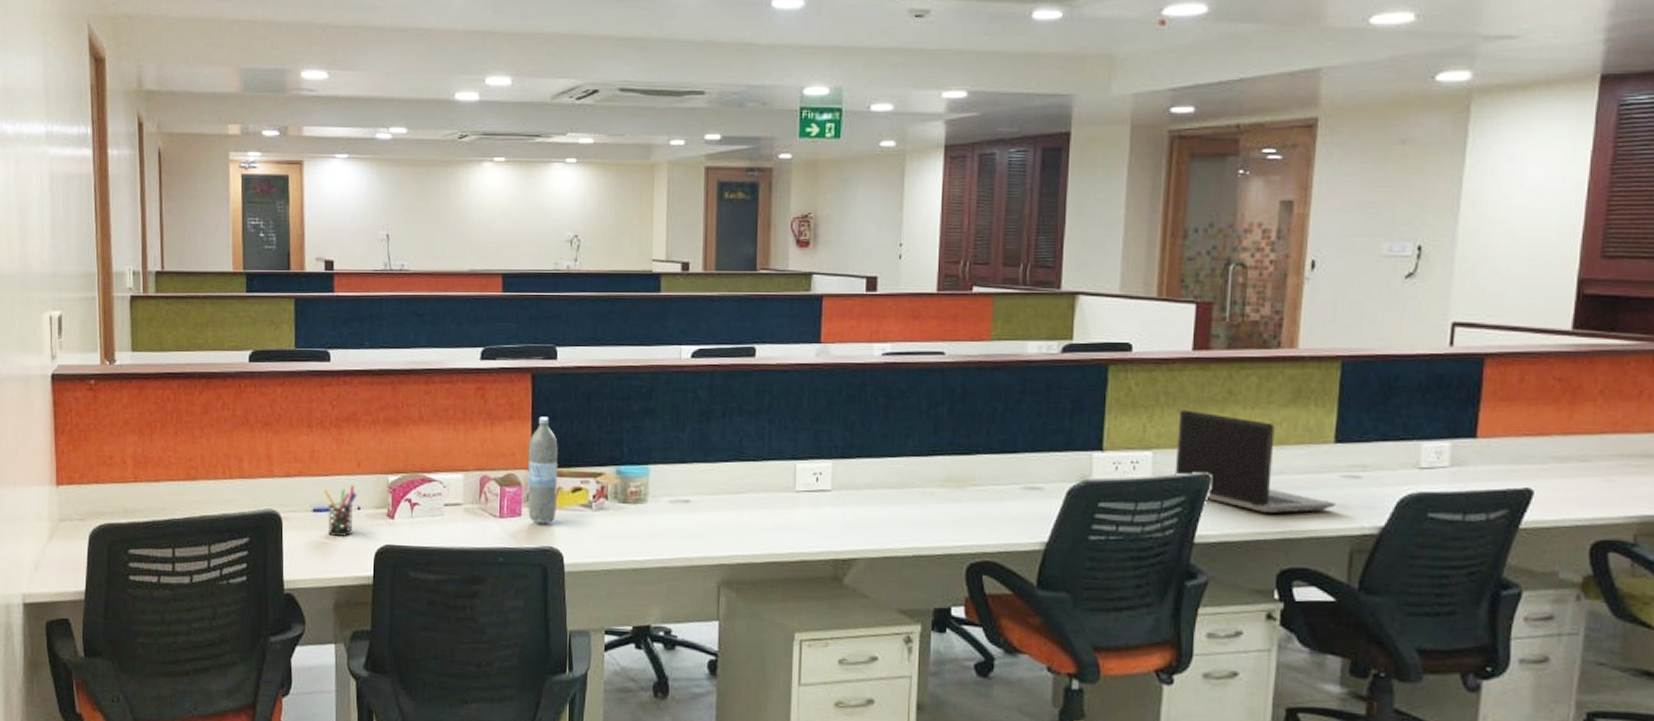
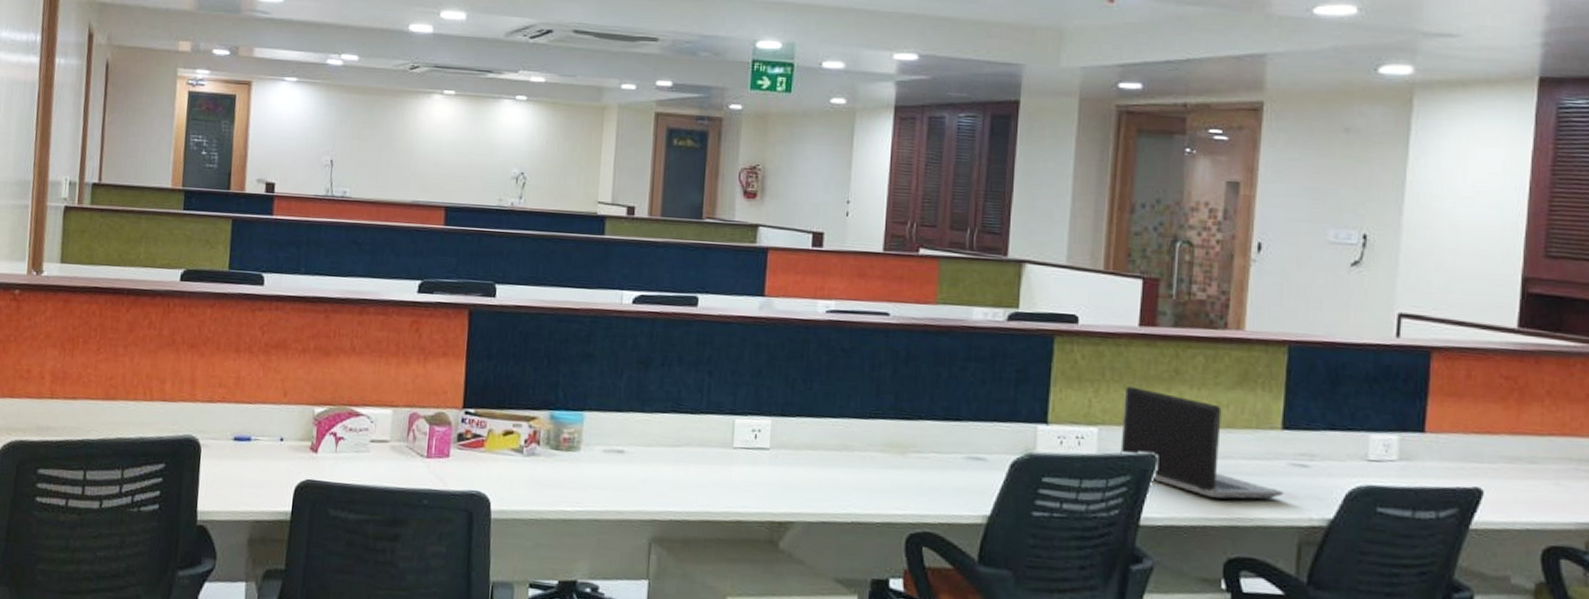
pen holder: present [323,484,357,538] -> none [246,414,281,469]
water bottle: present [527,416,558,523] -> none [456,355,492,466]

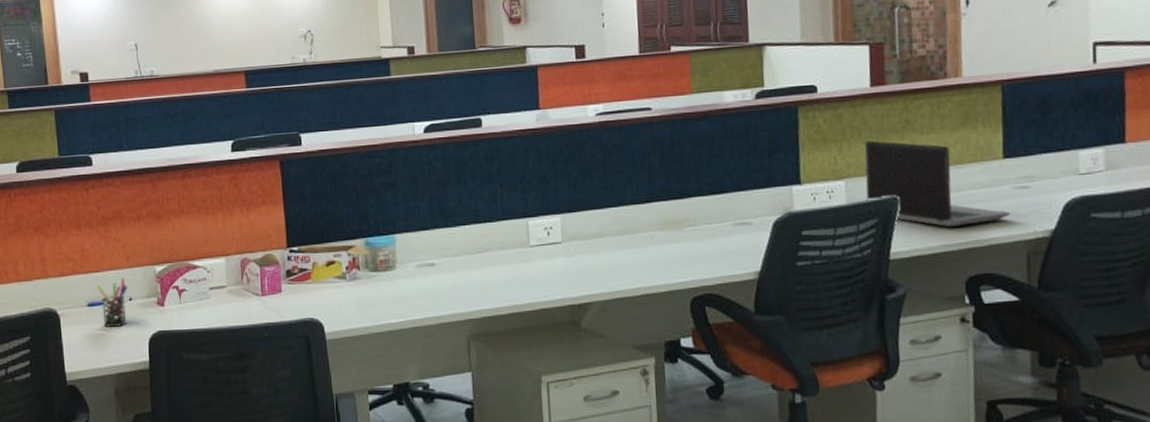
pen holder: none [246,414,281,469] -> present [96,277,127,328]

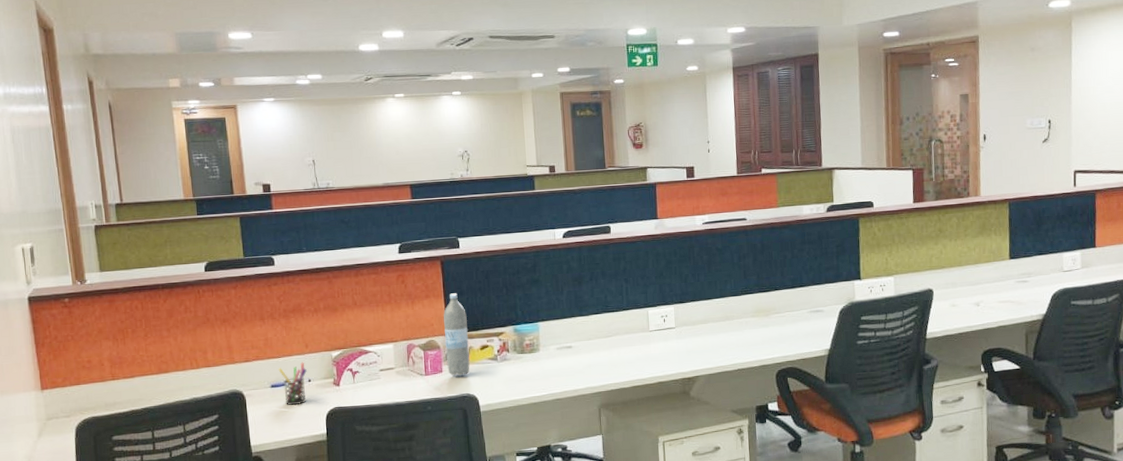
water bottle: none [282,198,314,297] -> present [443,293,470,376]
laptop computer: present [864,140,1011,228] -> none [908,245,1015,313]

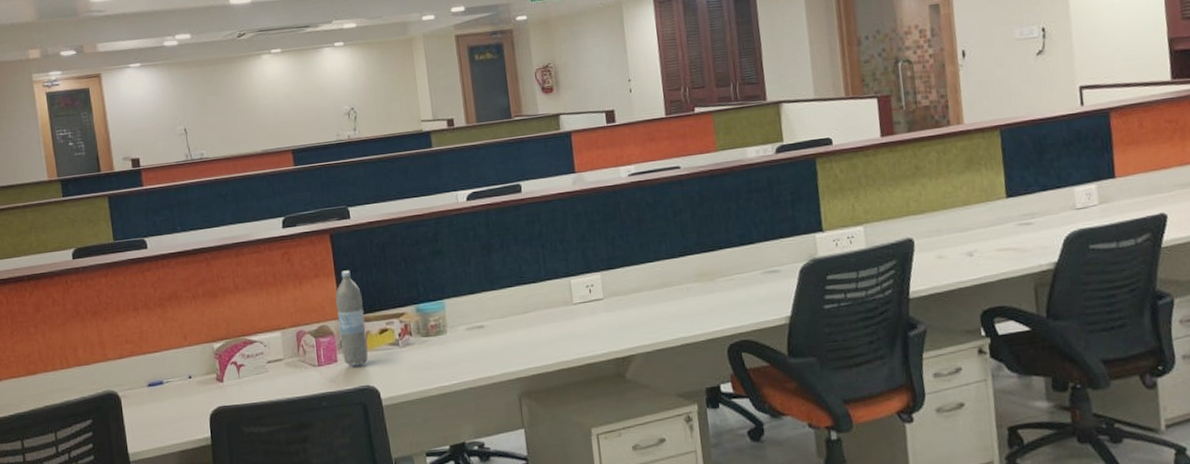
pen holder: present [278,362,307,405] -> none [155,356,188,406]

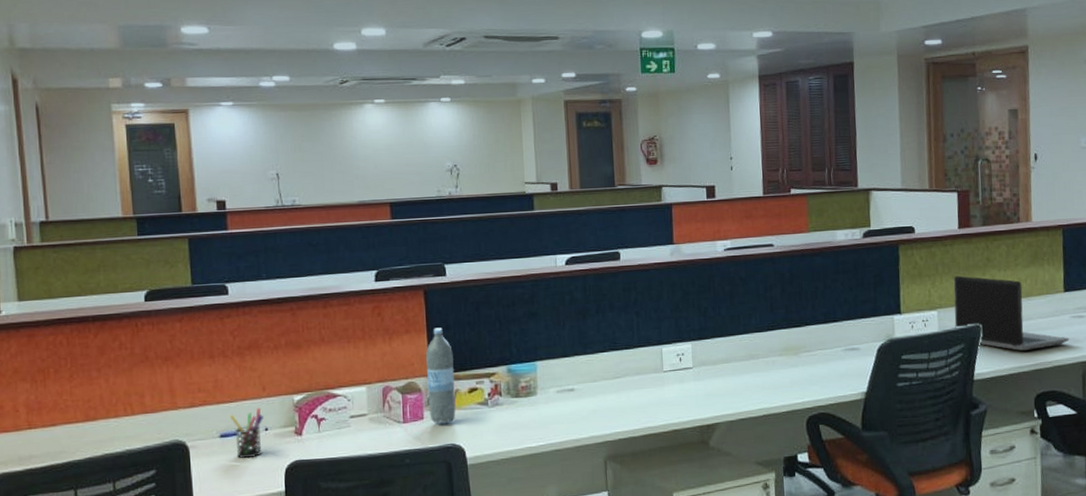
pen holder: none [155,356,188,406] -> present [229,407,263,458]
laptop computer: none [879,187,1017,265] -> present [953,275,1070,352]

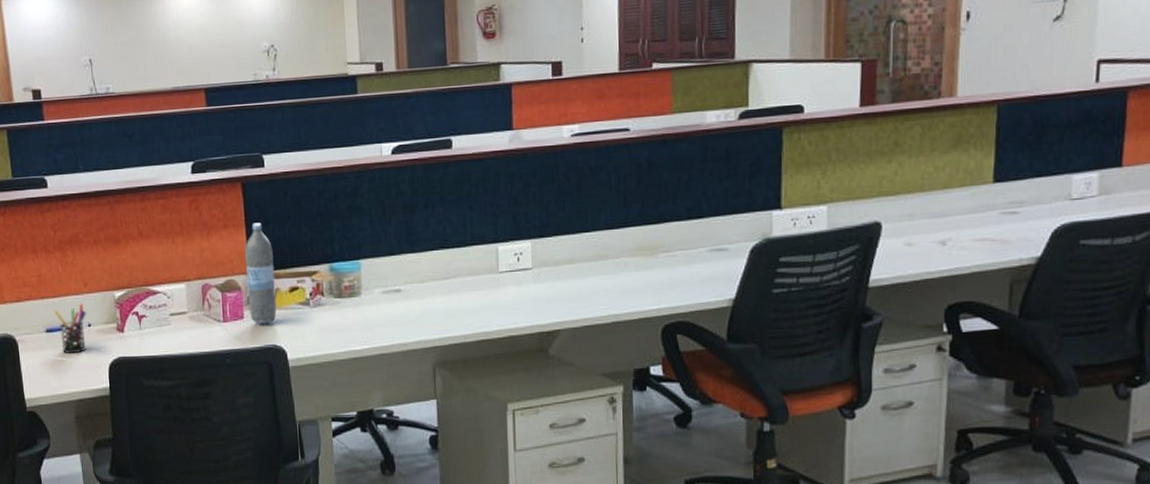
laptop computer: present [953,275,1070,352] -> none [848,163,997,255]

